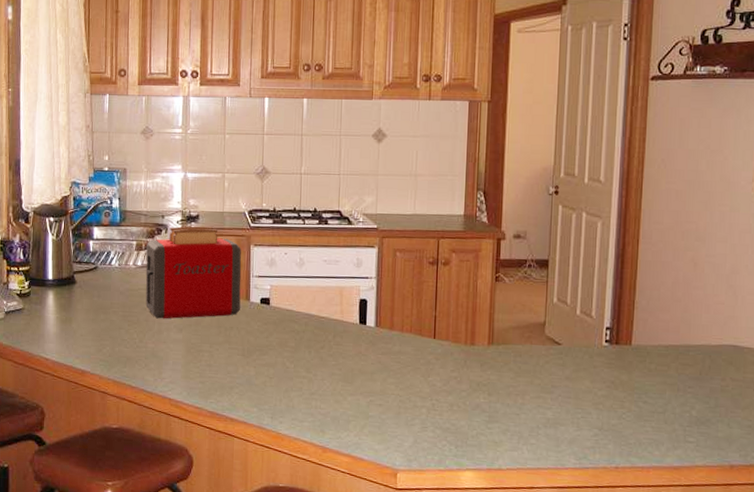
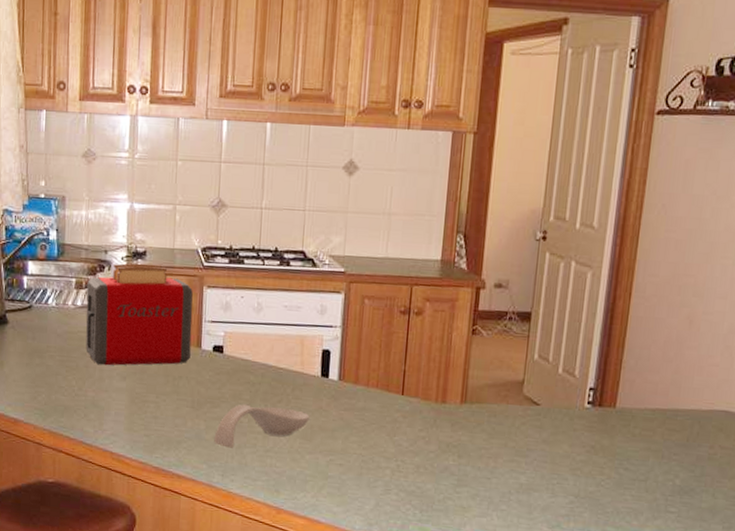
spoon rest: none [263,351,350,392] -> present [214,404,310,448]

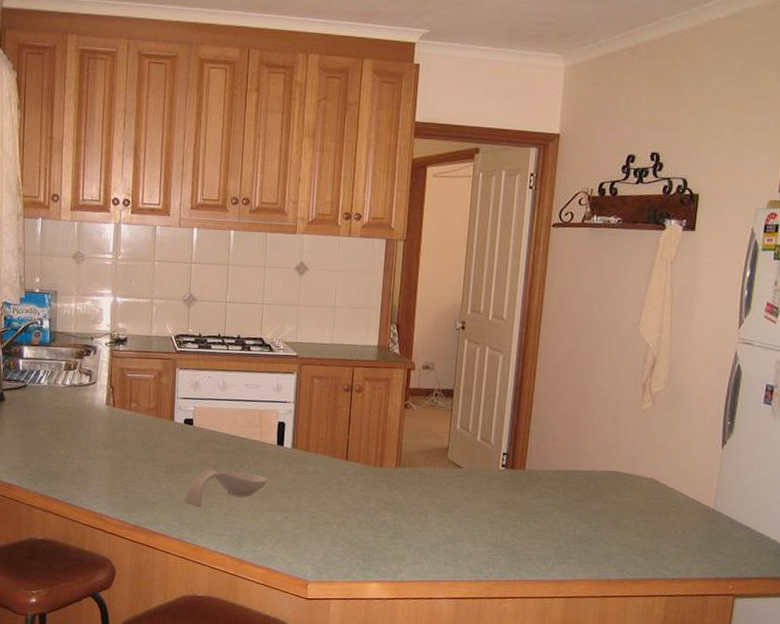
toaster: present [85,263,193,366] -> none [73,348,167,437]

